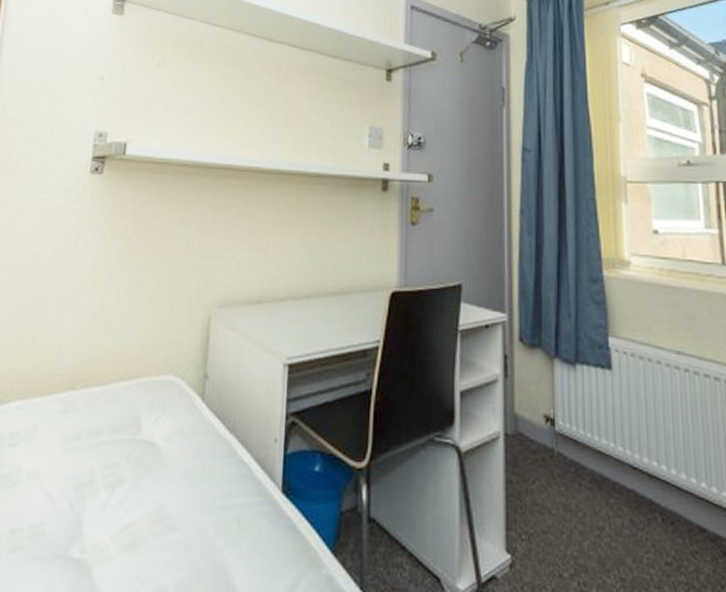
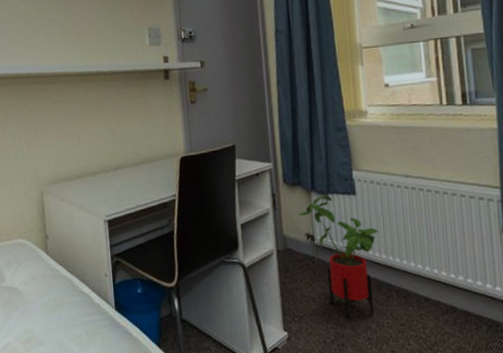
house plant: none [536,364,640,545] -> present [298,195,379,319]

